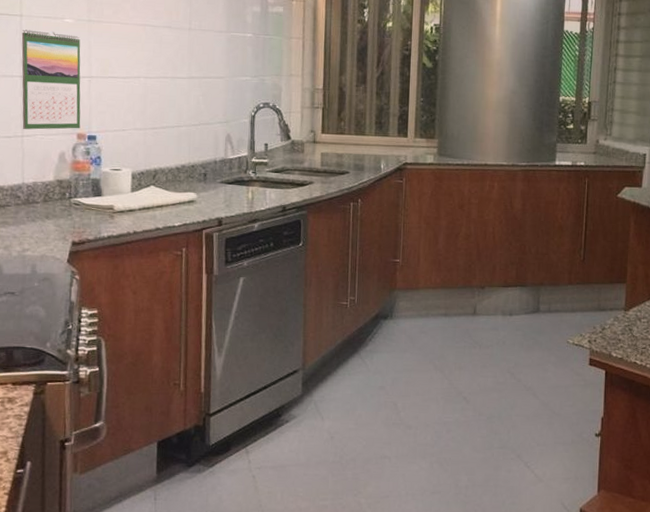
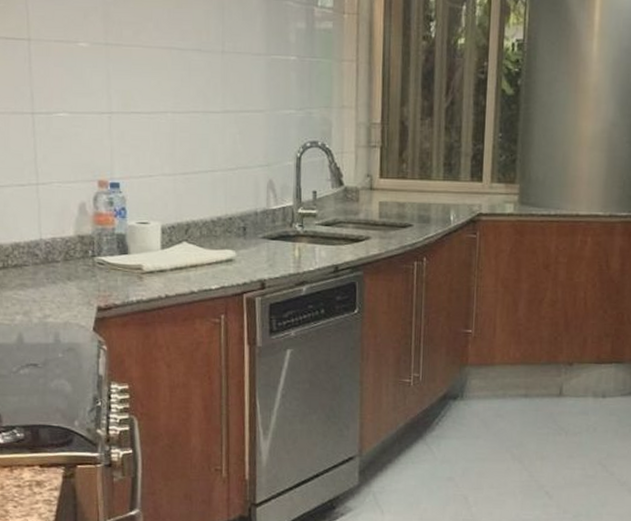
calendar: present [21,29,81,130] -> none [31,56,102,176]

